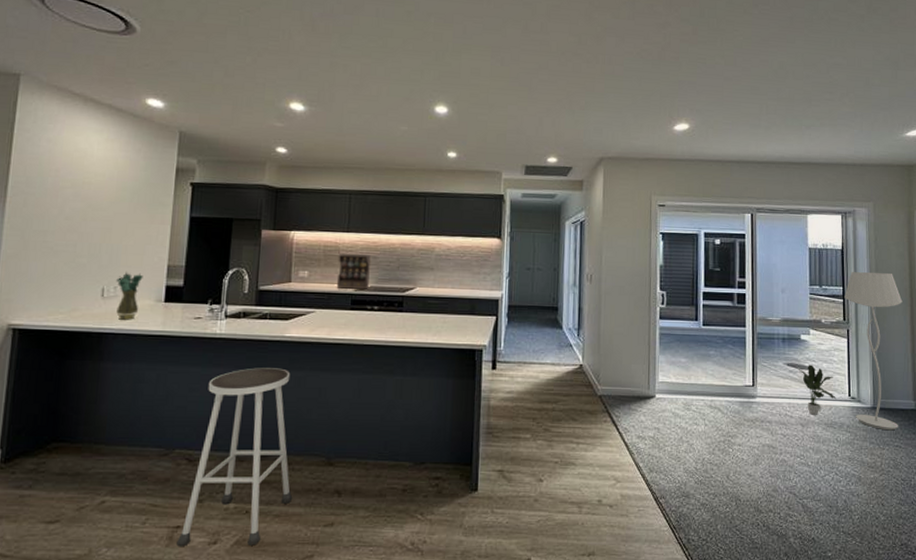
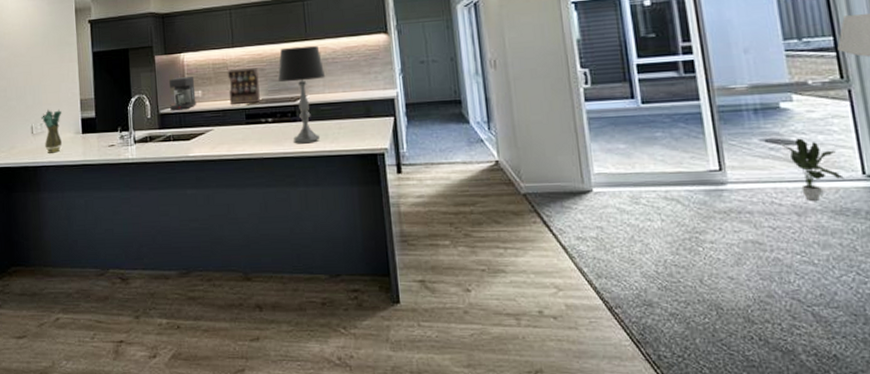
stool: present [176,367,293,547] -> none [122,187,218,361]
coffee maker: none [271,255,302,289] -> present [169,76,196,111]
table lamp: none [389,239,437,334] -> present [277,45,326,144]

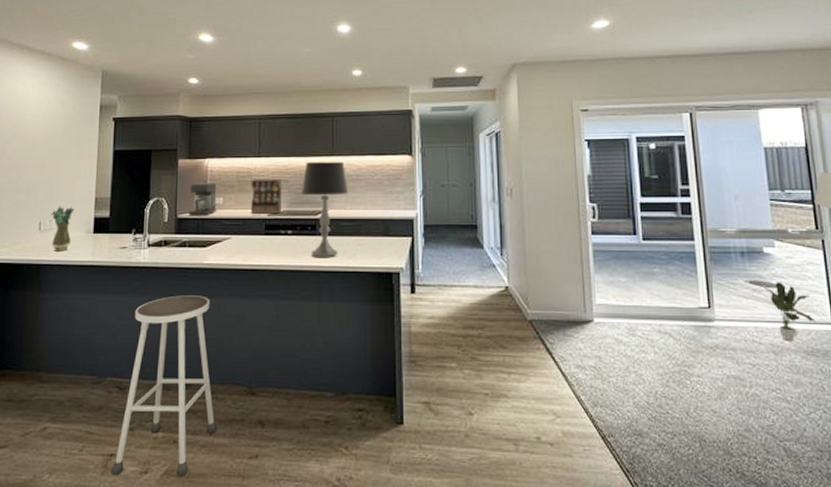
stool: none [122,187,218,361] -> present [111,295,218,476]

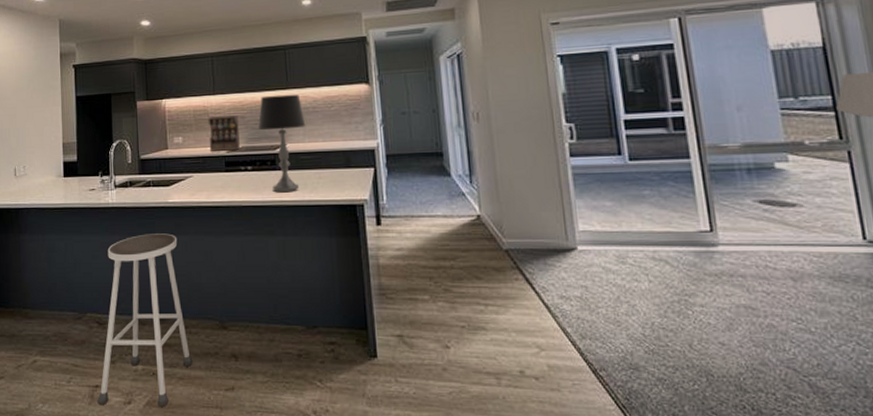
vase: present [51,206,74,252] -> none [24,152,45,196]
coffee maker: present [189,183,217,216] -> none [151,123,177,157]
potted plant: present [765,282,816,341] -> none [778,200,843,266]

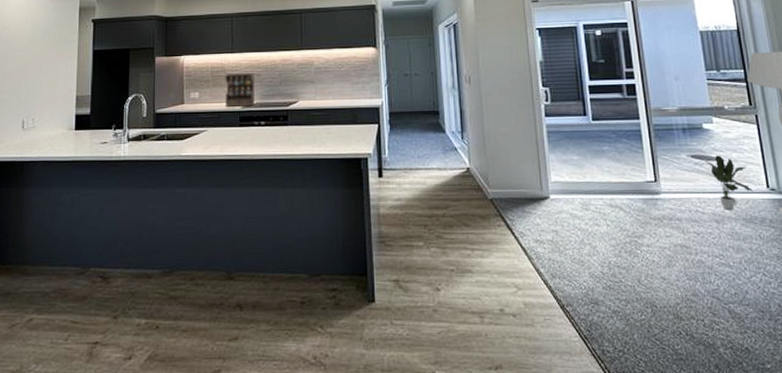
stool: present [97,233,193,407] -> none [96,186,198,363]
table lamp: present [258,94,306,193] -> none [272,54,318,147]
potted plant: none [778,200,843,266] -> present [705,155,753,210]

